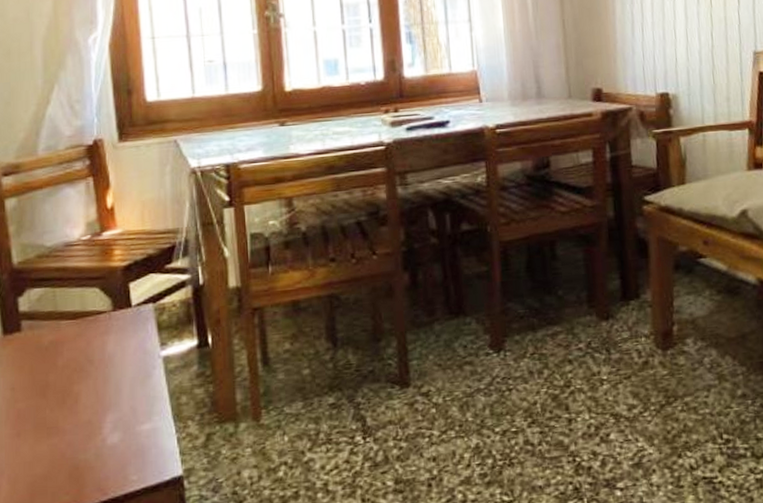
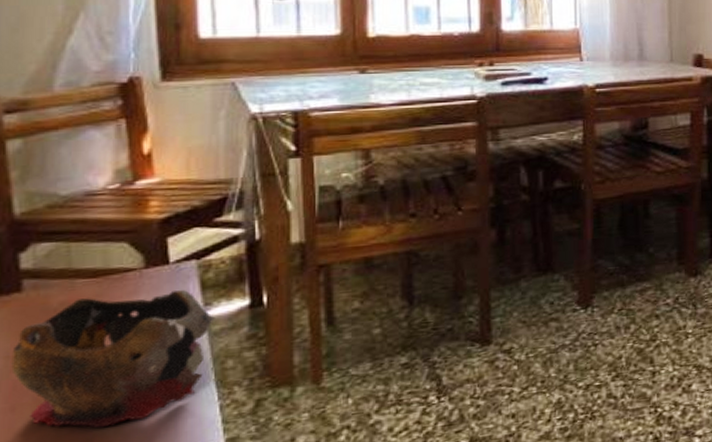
decorative bowl: none [16,330,170,455] -> present [11,289,215,428]

